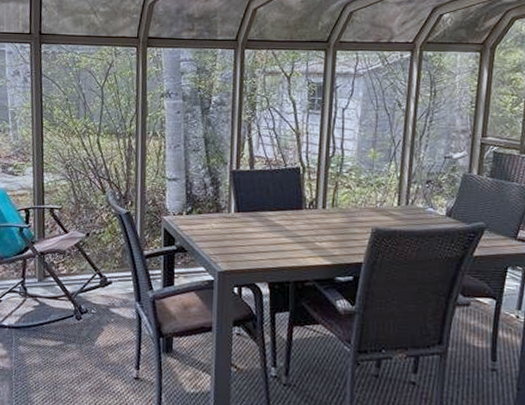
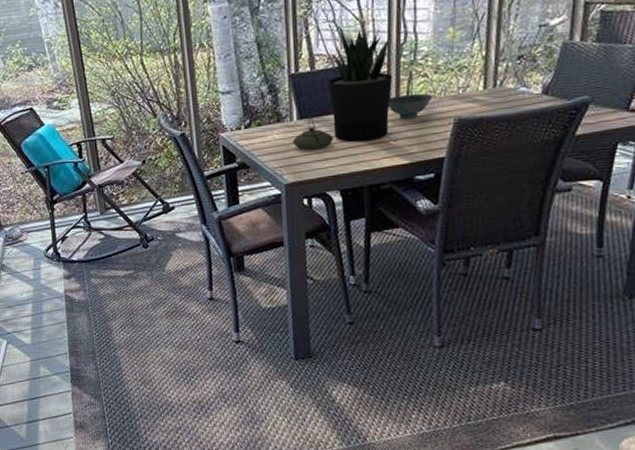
teapot: none [228,210,266,242] -> present [292,116,334,150]
planter: none [264,132,322,240] -> present [328,24,392,143]
bowl: none [316,201,355,224] -> present [388,93,433,120]

